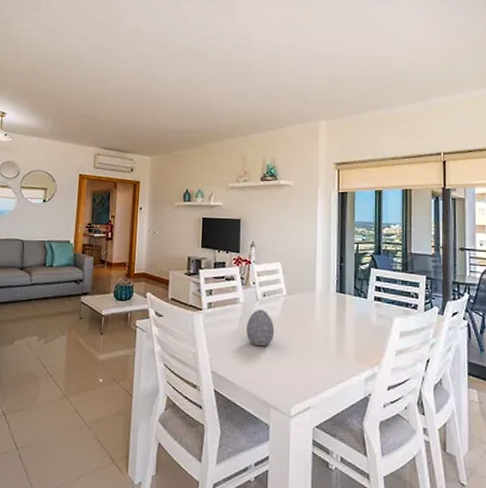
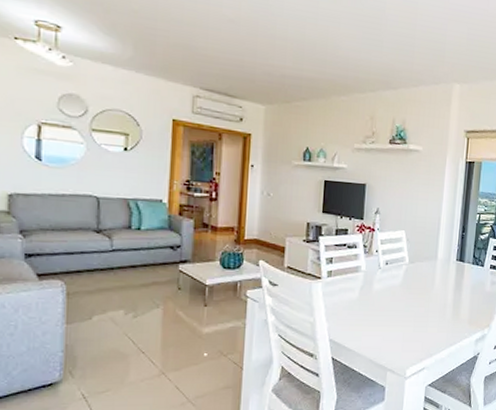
decorative egg: present [246,309,275,347] -> none [367,277,396,314]

